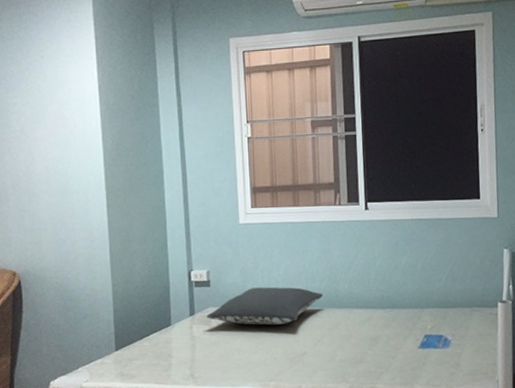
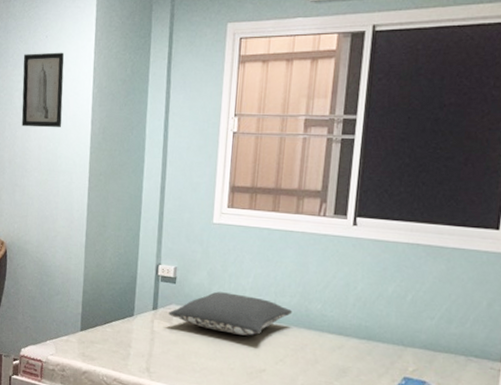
wall art: none [17,72,70,150] -> present [21,52,64,128]

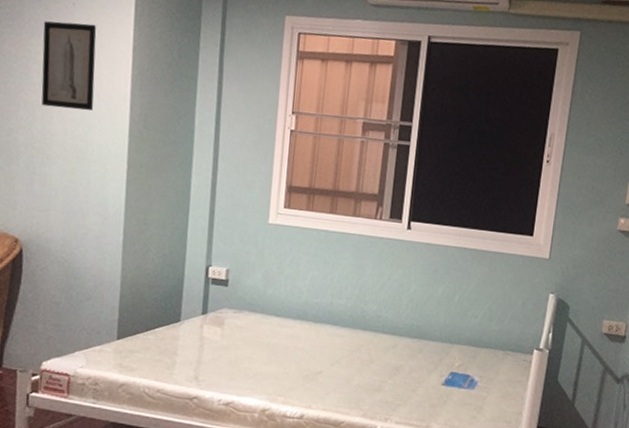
pillow: present [168,291,293,336] -> none [220,294,349,339]

